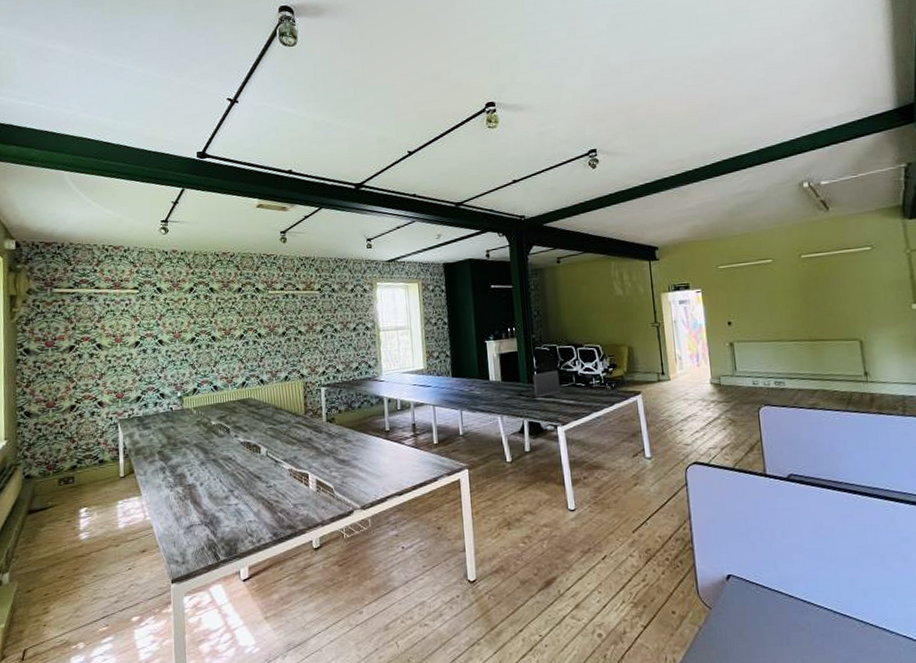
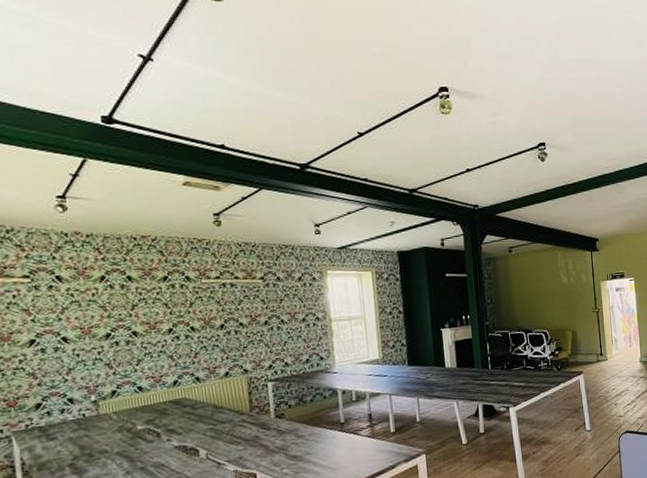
laptop computer: present [521,370,561,398] -> none [476,355,512,383]

